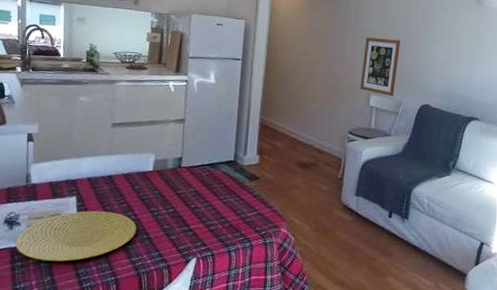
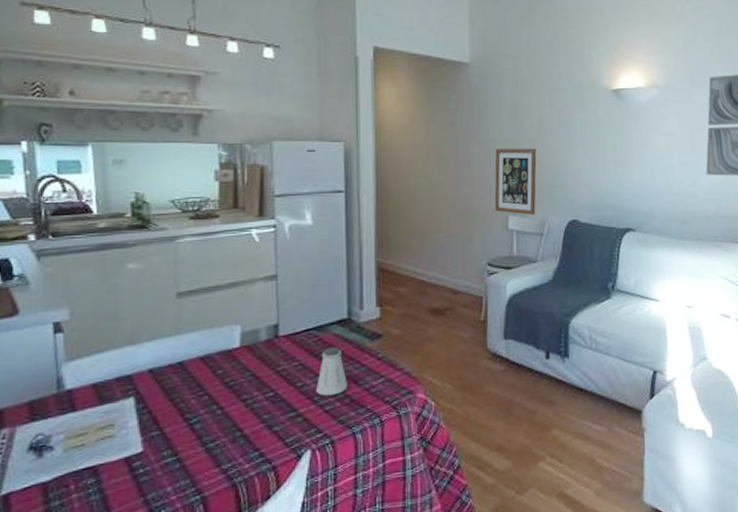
plate: present [15,210,137,262] -> none [49,409,225,493]
saltshaker: none [205,181,229,219] -> present [316,346,347,396]

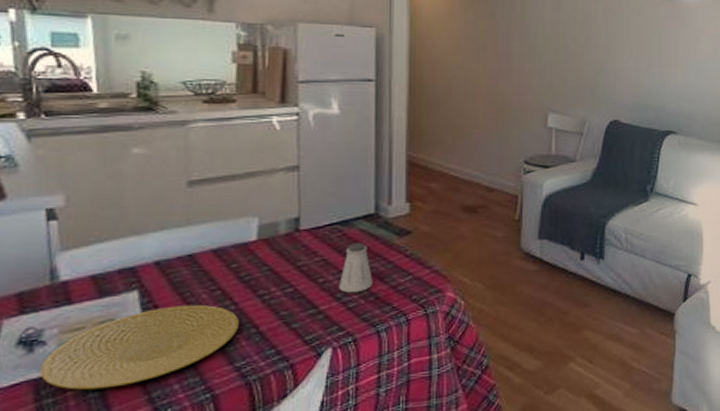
plate: none [49,409,225,493] -> present [40,304,239,390]
wall art: present [494,148,537,215] -> none [534,43,579,113]

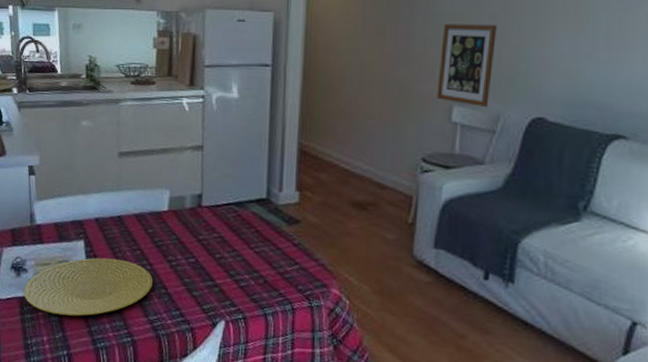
saltshaker: present [339,242,373,293] -> none [233,224,263,273]
wall art: none [534,43,579,113] -> present [436,24,497,107]

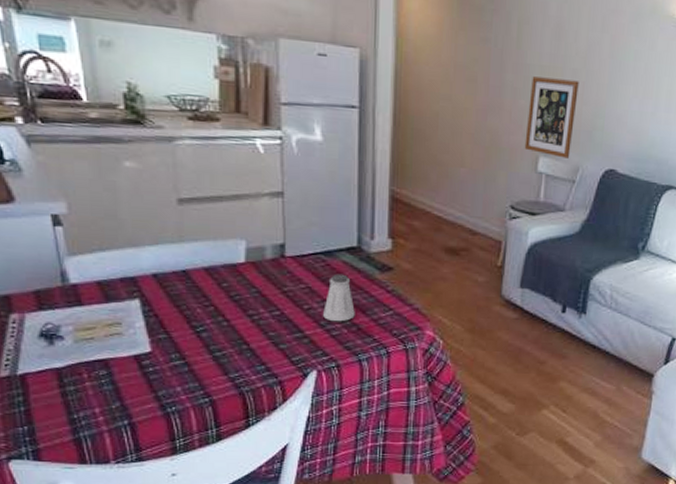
plate: present [24,257,153,316] -> none [61,316,231,384]
saltshaker: none [233,224,263,273] -> present [323,273,355,322]

